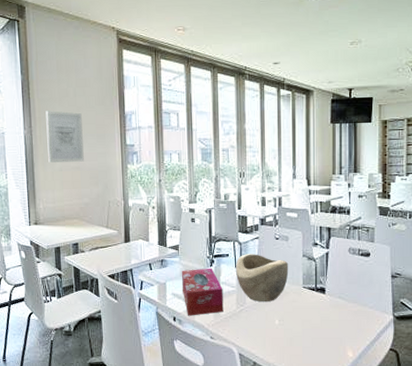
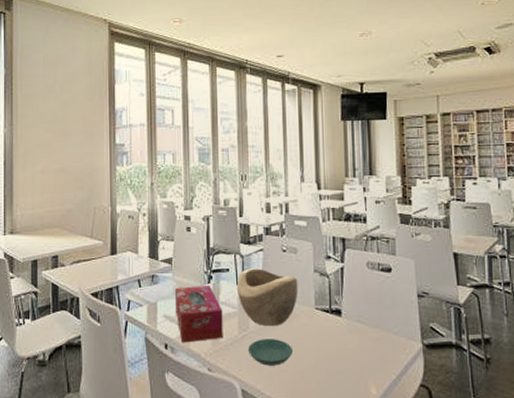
wall art: present [45,111,84,163] -> none [29,107,68,164]
saucer: none [245,312,283,334] -> present [248,339,292,366]

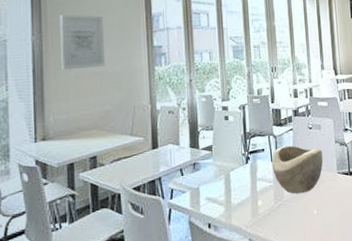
wall art: none [29,107,68,164] -> present [59,14,105,70]
tissue box: present [175,285,223,343] -> none [216,165,261,220]
saucer: present [248,339,292,366] -> none [284,203,321,228]

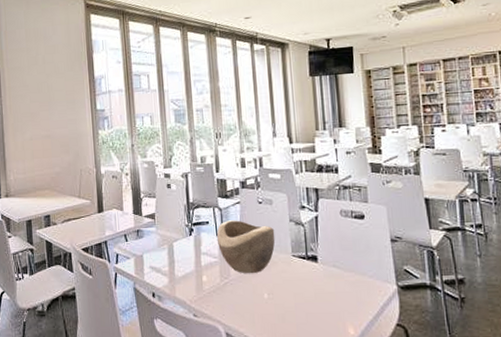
wall art: present [59,14,105,70] -> none [15,79,54,132]

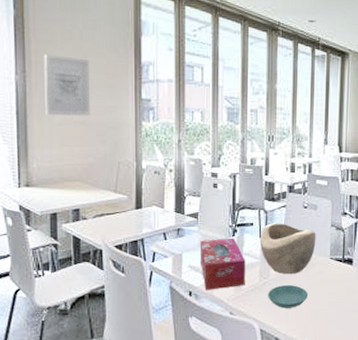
wall art: none [15,79,54,132] -> present [44,54,90,116]
tissue box: none [159,237,206,291] -> present [201,237,246,290]
saucer: none [230,285,272,310] -> present [268,285,308,308]

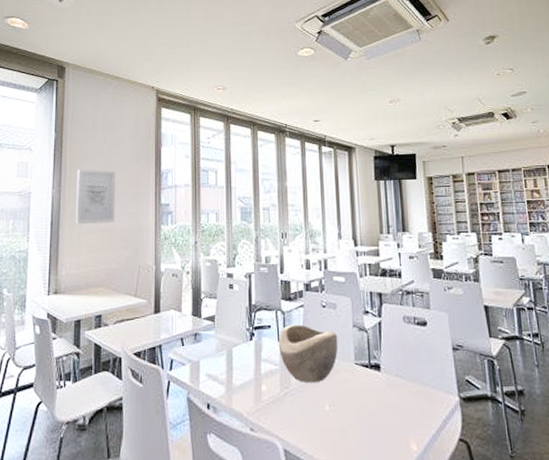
tissue box: present [201,237,246,290] -> none [218,342,265,402]
saucer: present [268,285,308,308] -> none [290,396,334,424]

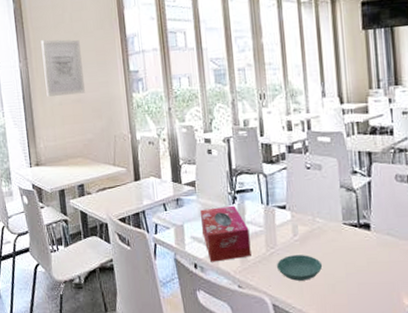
tissue box: none [218,342,265,402] -> present [201,205,251,262]
decorative bowl: present [278,324,338,383] -> none [261,187,325,243]
saucer: none [290,396,334,424] -> present [277,255,322,281]

